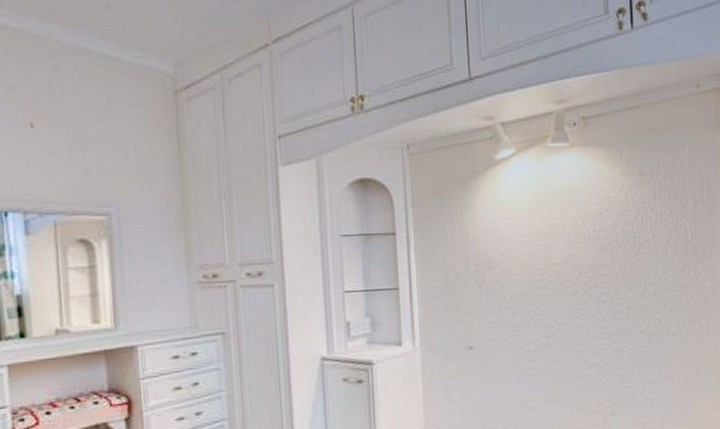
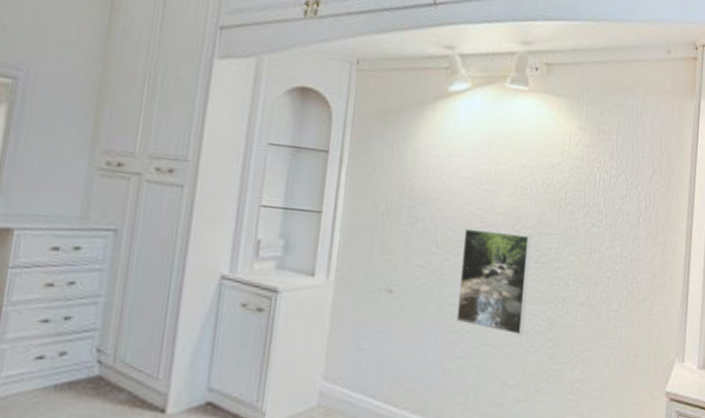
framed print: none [529,279,594,369] -> present [456,228,532,336]

